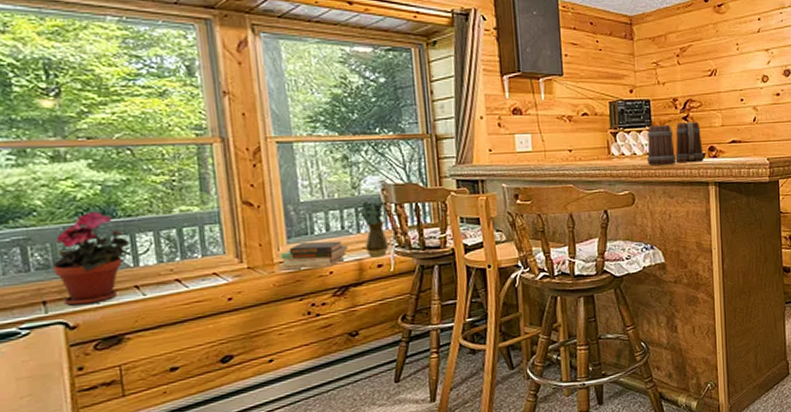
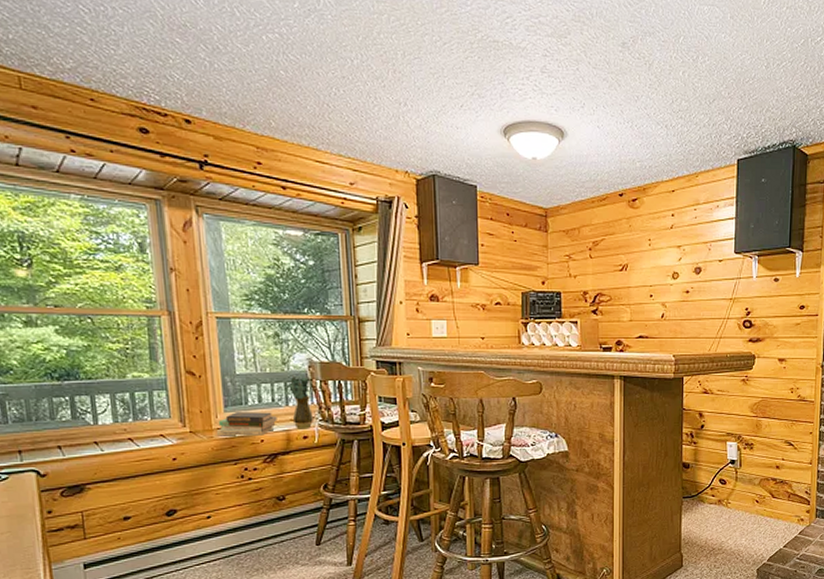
potted plant: present [53,212,131,306] -> none [27,374,91,456]
beer mug: present [647,124,677,166] -> none [556,317,584,357]
beer mug: present [675,122,704,164] -> none [583,316,610,356]

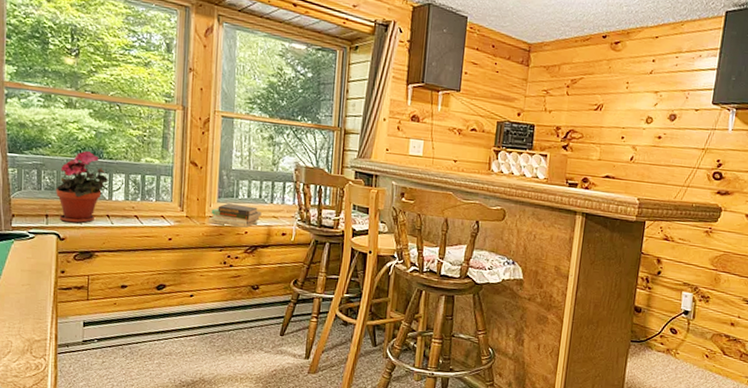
potted plant: none [27,374,91,456] -> present [56,151,109,224]
vase: present [287,375,314,429] -> none [274,176,294,227]

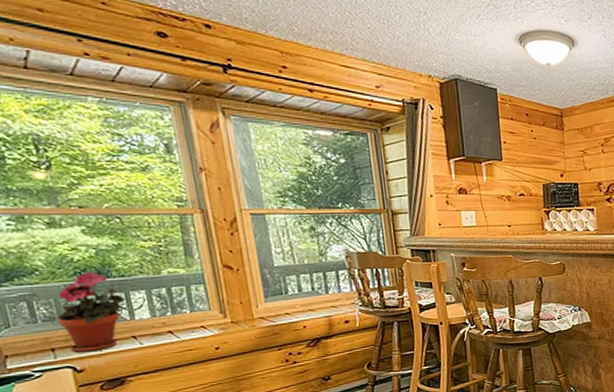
books: present [208,203,262,228] -> none [257,300,318,325]

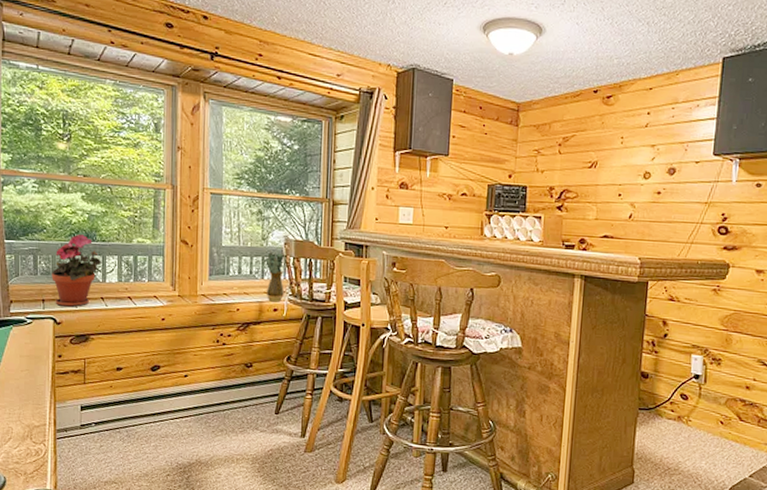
vase: none [326,265,355,315] -> present [264,251,285,303]

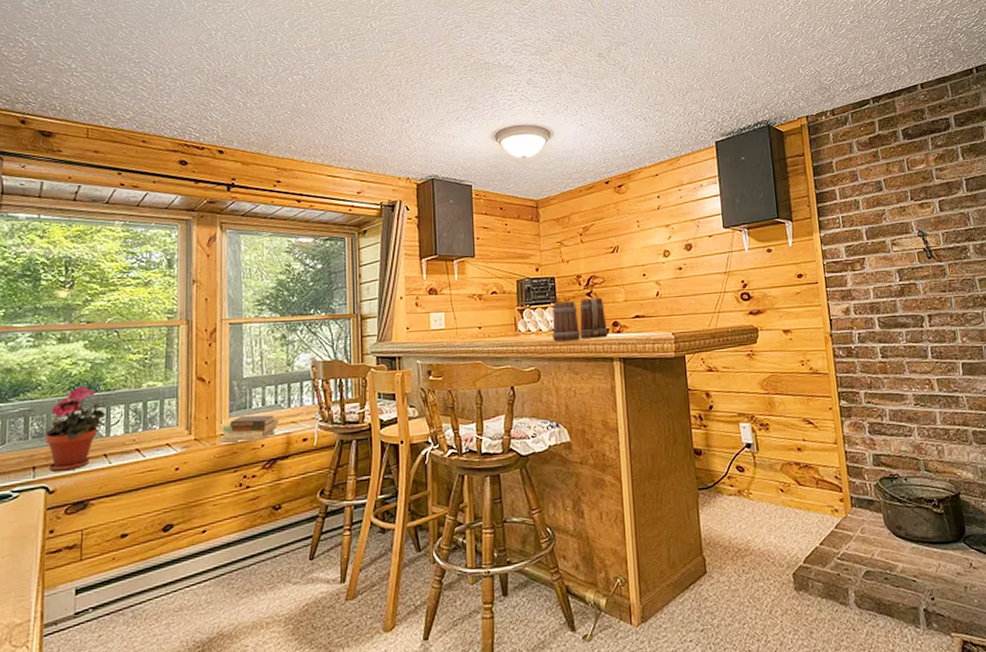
books: none [200,280,253,305] -> present [219,415,279,443]
vase: present [264,251,285,303] -> none [290,376,315,432]
beer mug: none [517,211,546,253] -> present [552,301,581,342]
beer mug: none [544,212,574,254] -> present [579,298,608,339]

